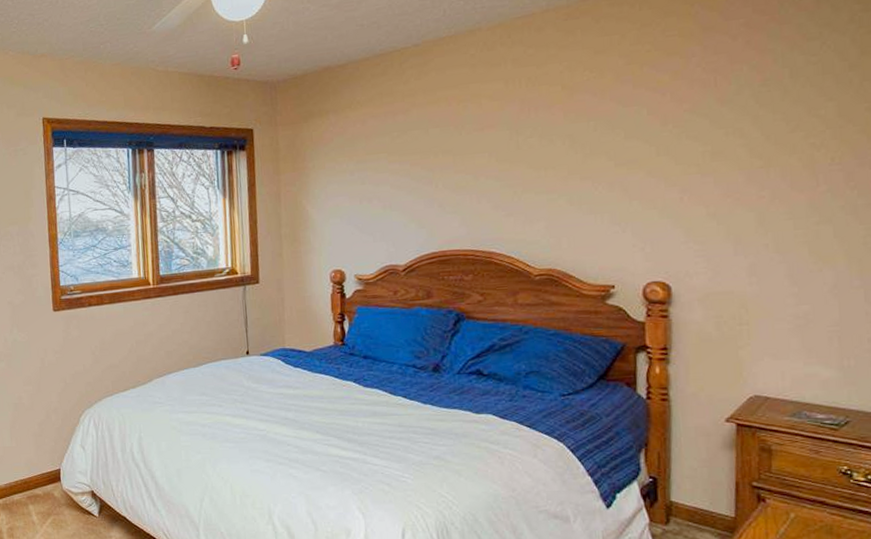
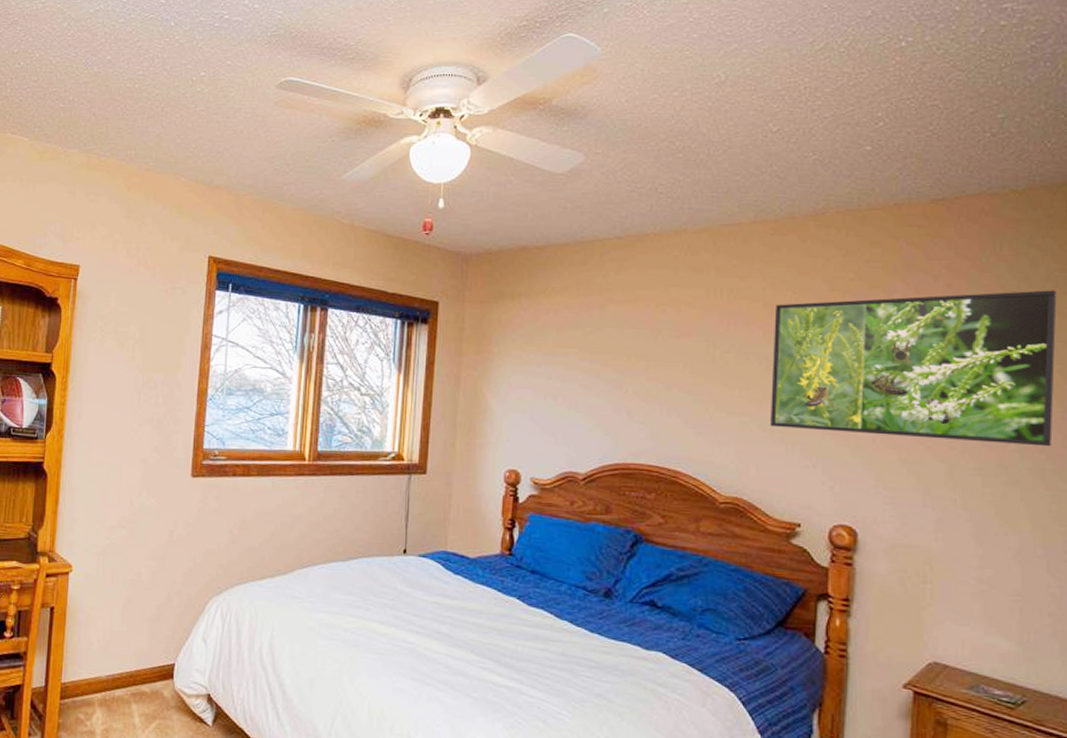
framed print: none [574,31,864,200] -> present [769,290,1057,447]

